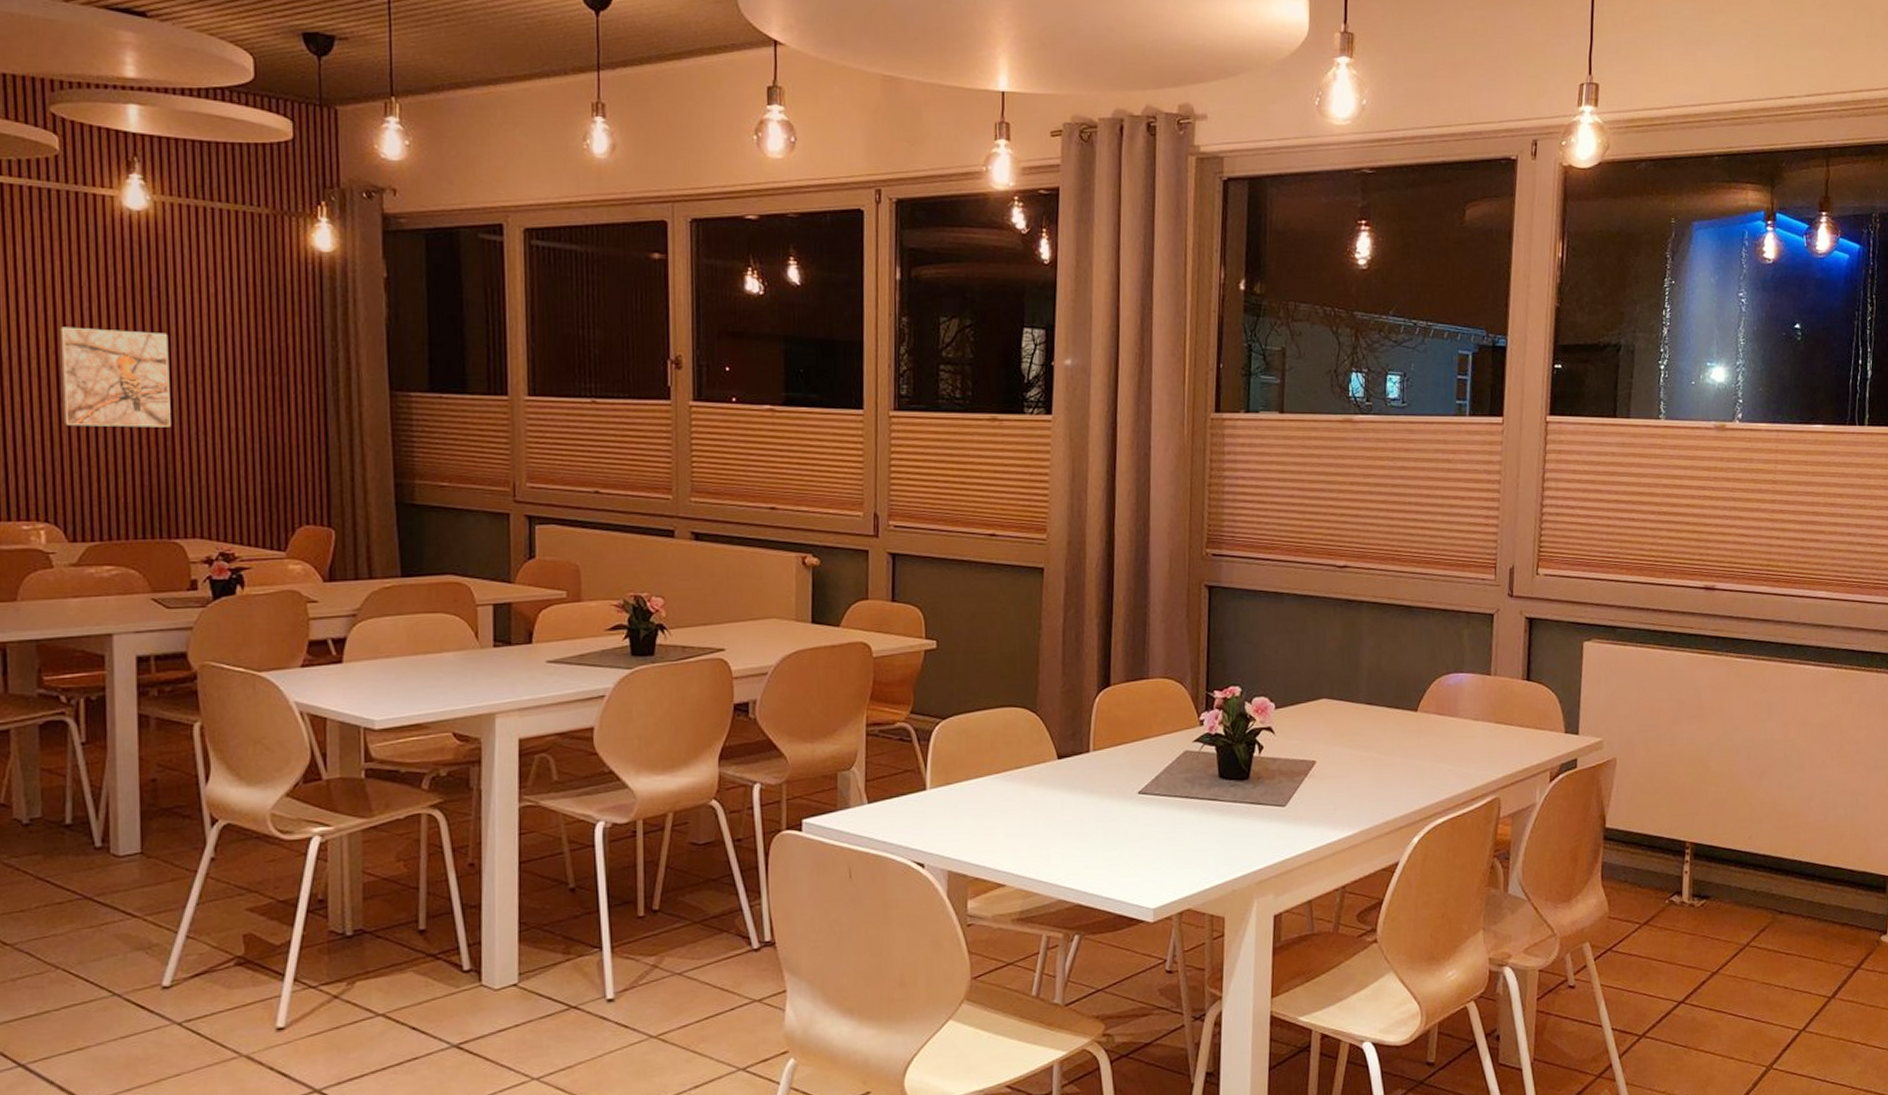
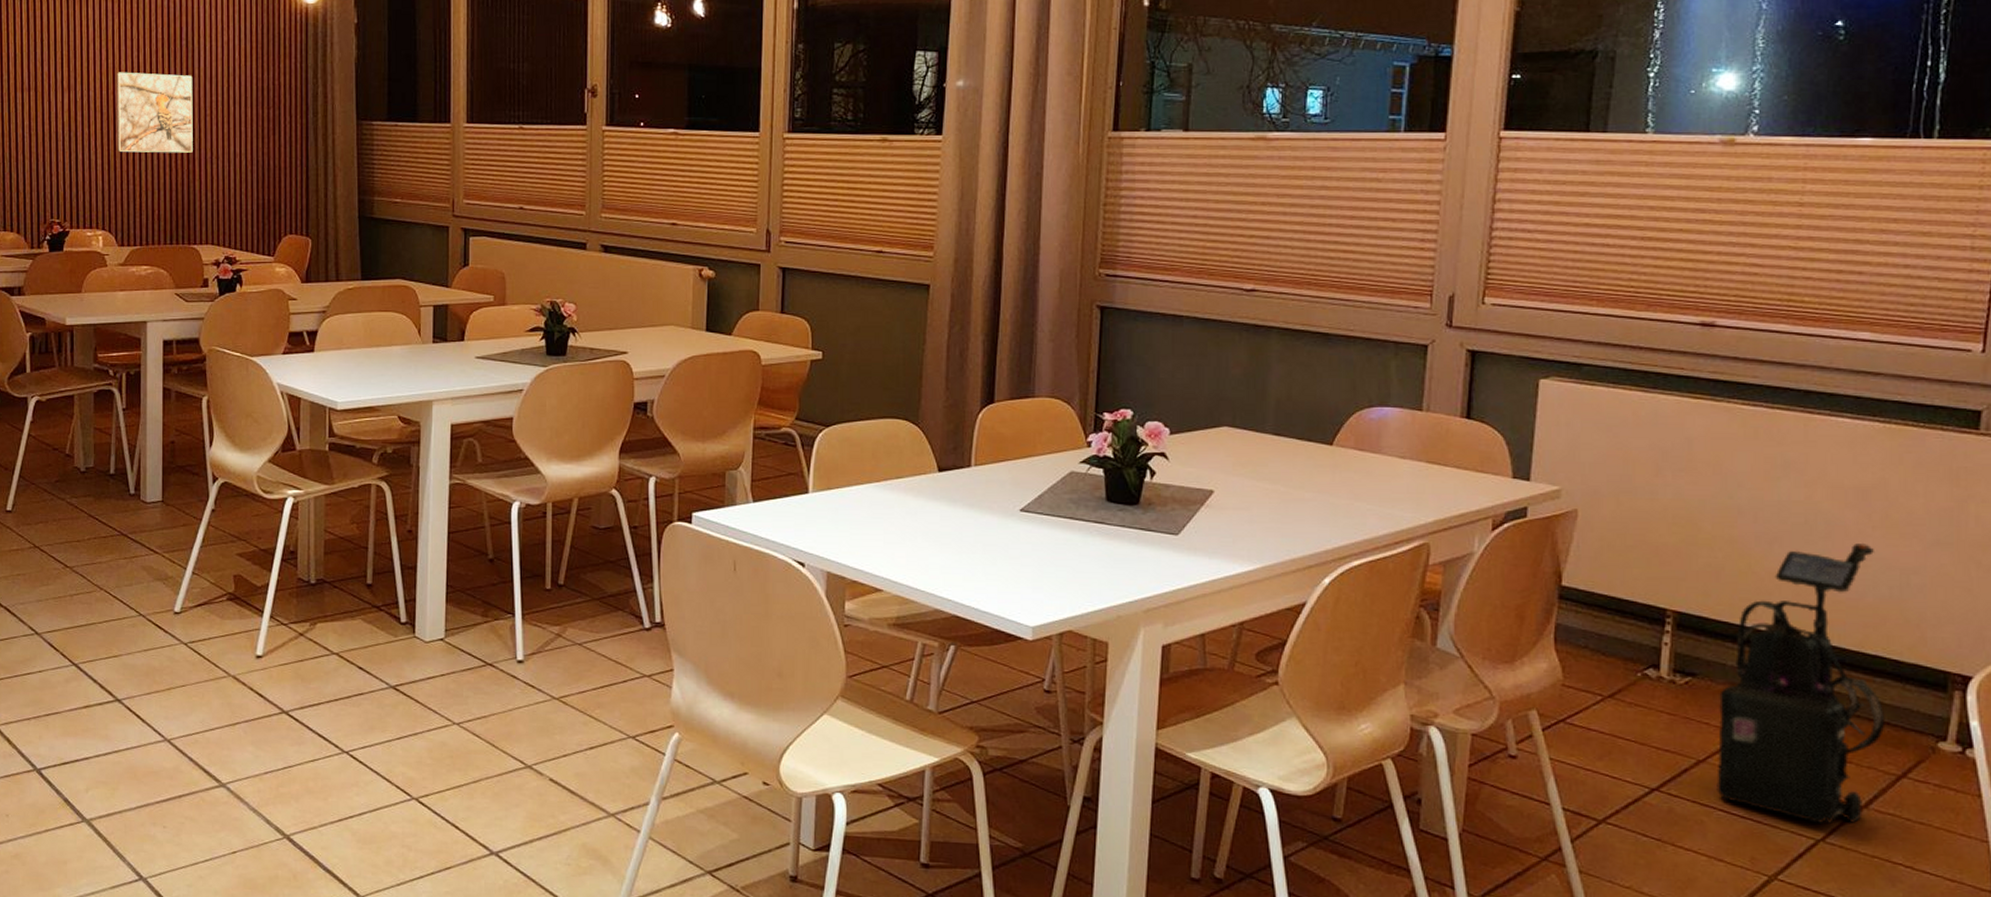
vacuum cleaner: none [1726,771,1845,1016] -> present [1716,542,1885,825]

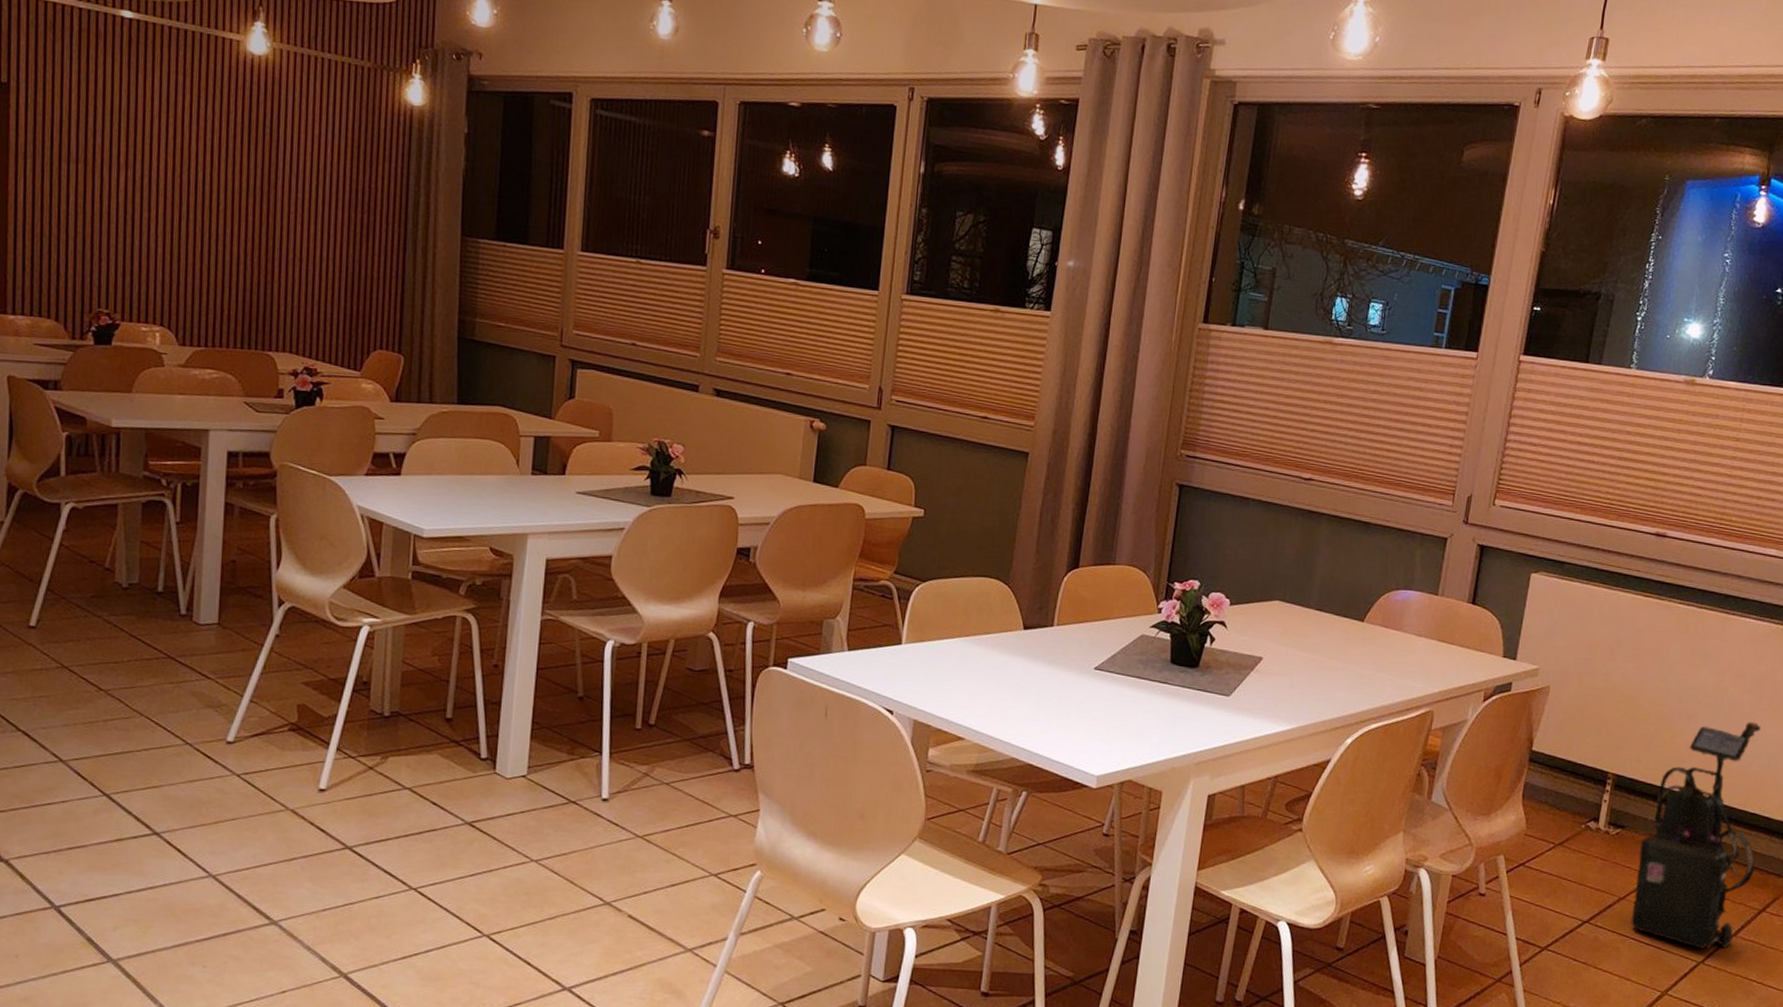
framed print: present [116,72,193,153] -> none [182,154,276,252]

